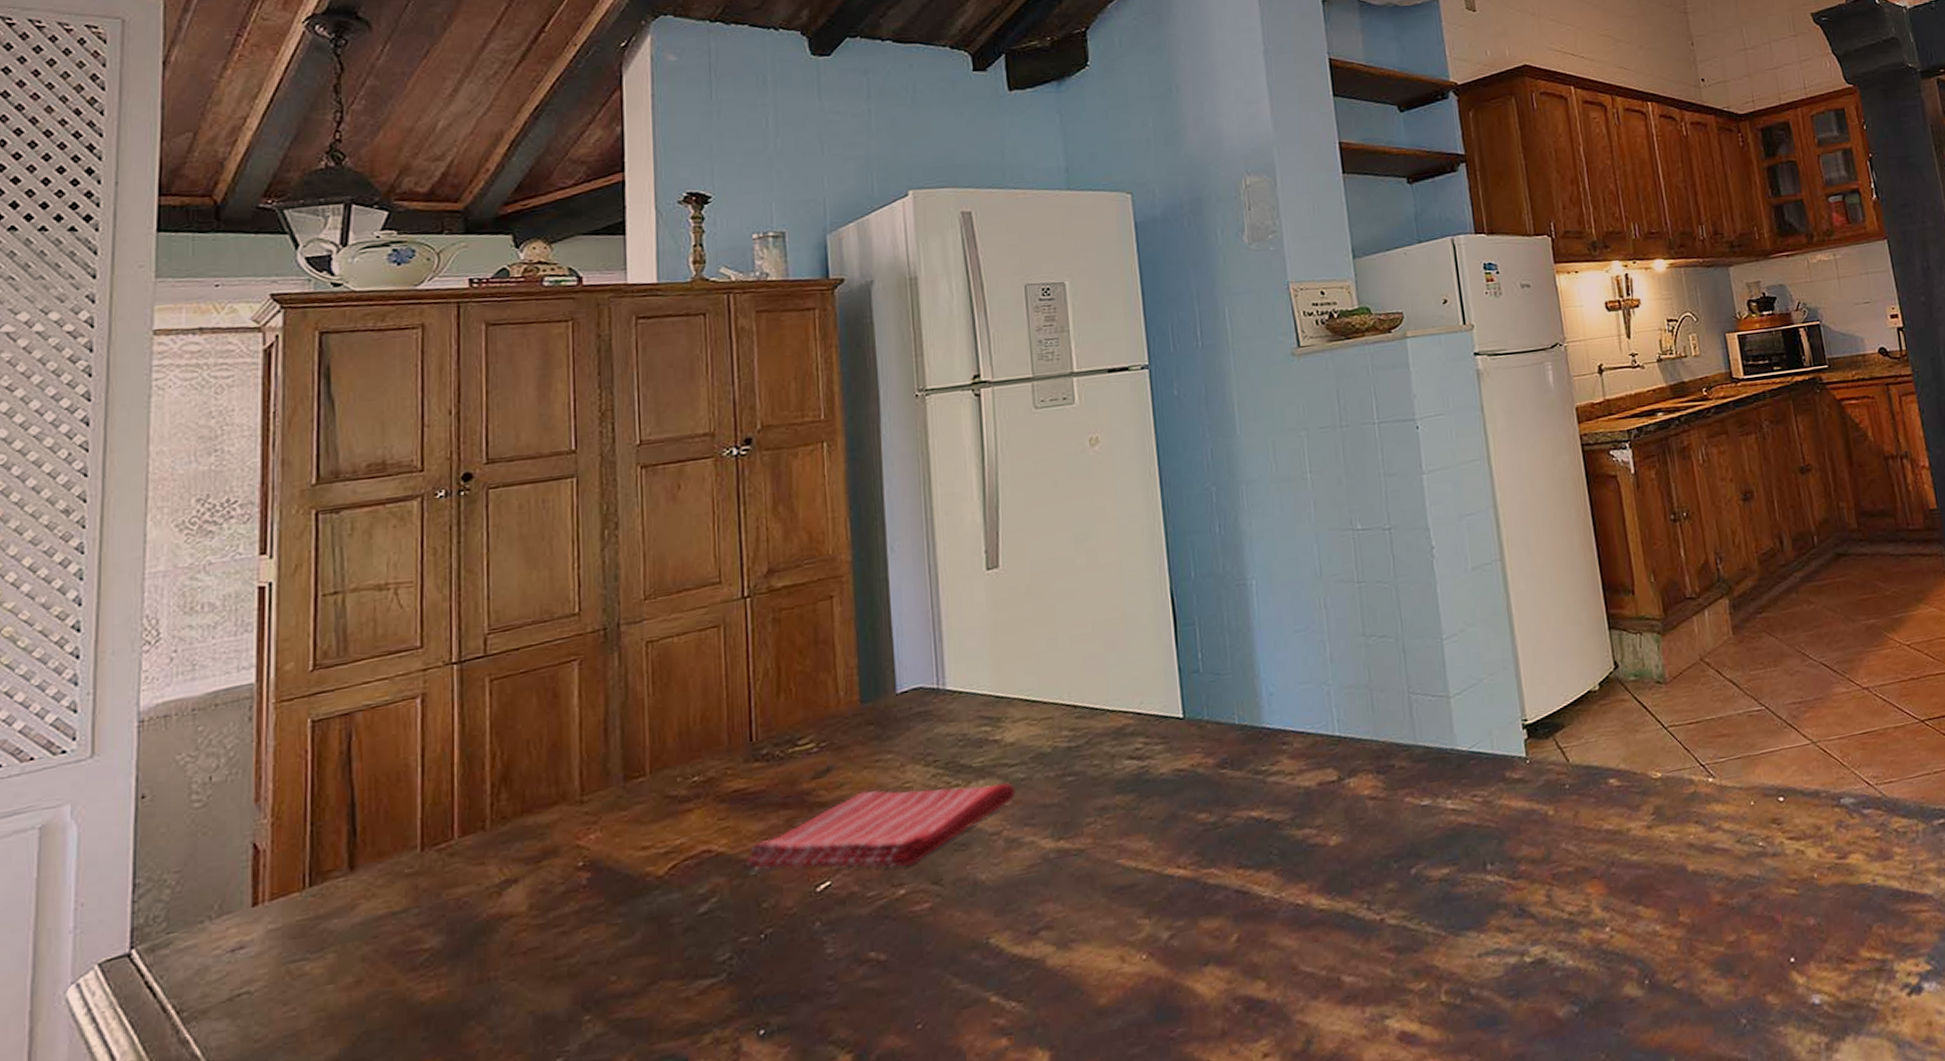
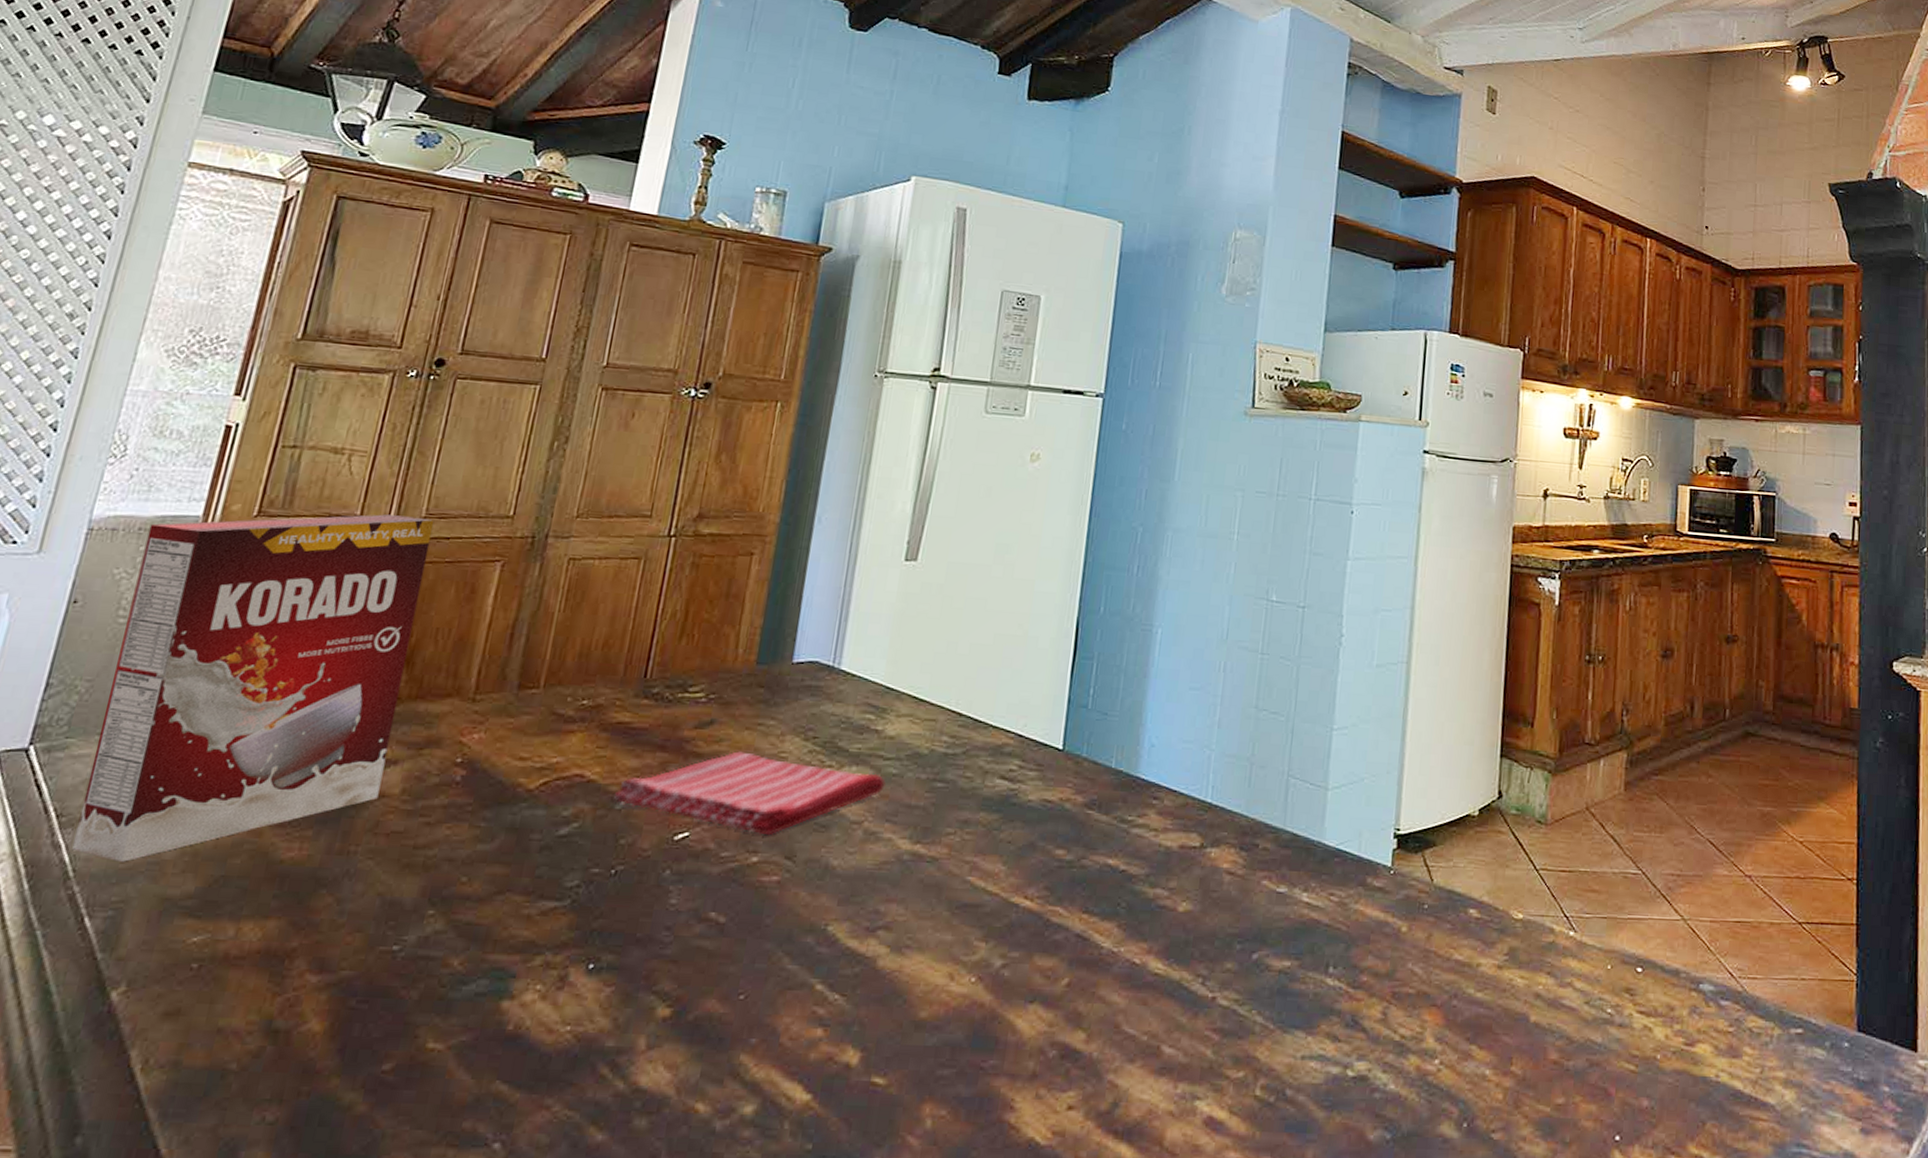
cereal box: none [201,634,506,1043] -> present [72,514,435,862]

